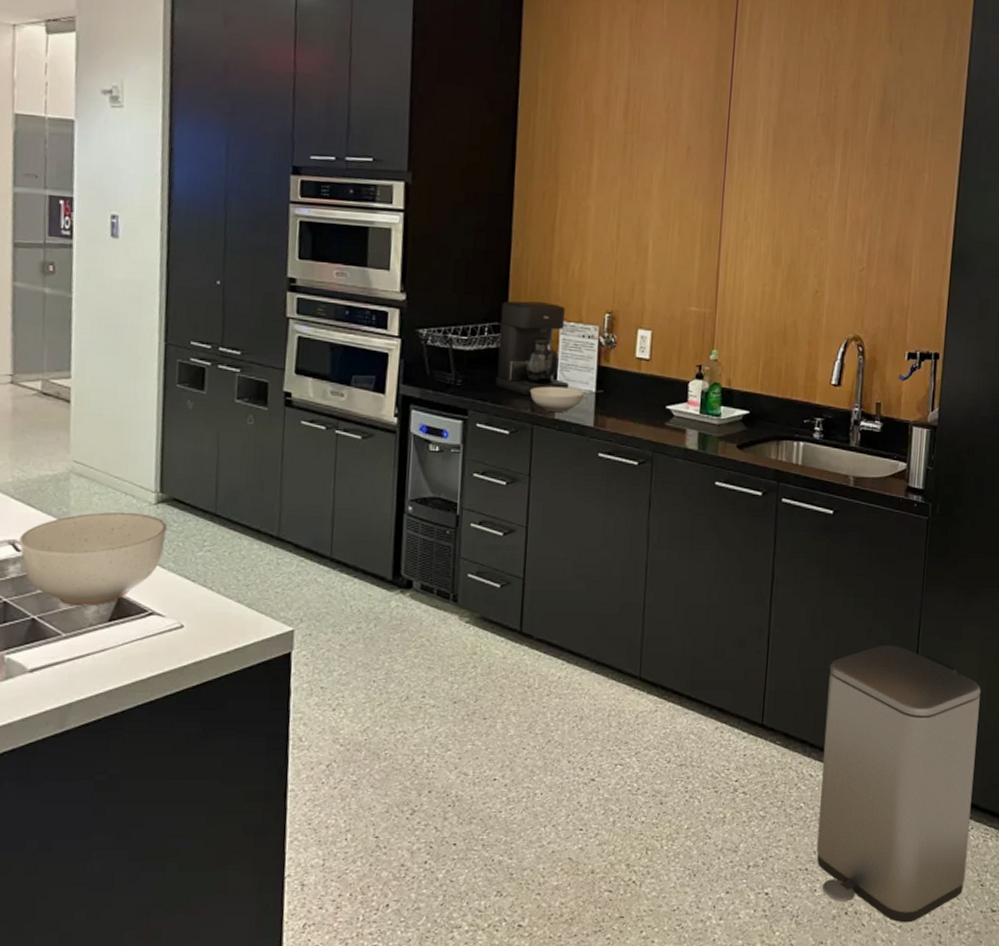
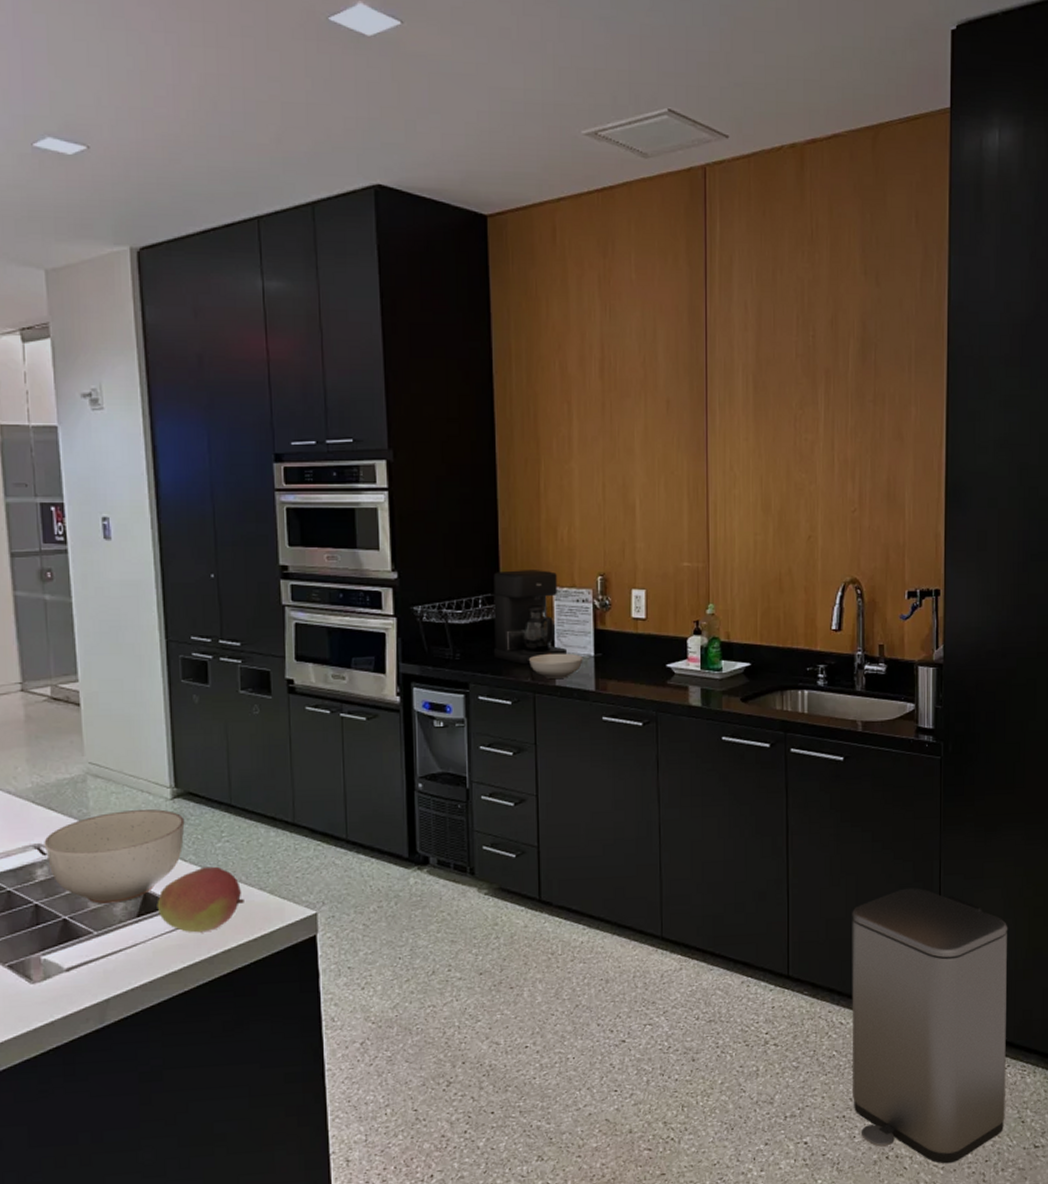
fruit: none [130,575,221,642] -> present [157,866,244,933]

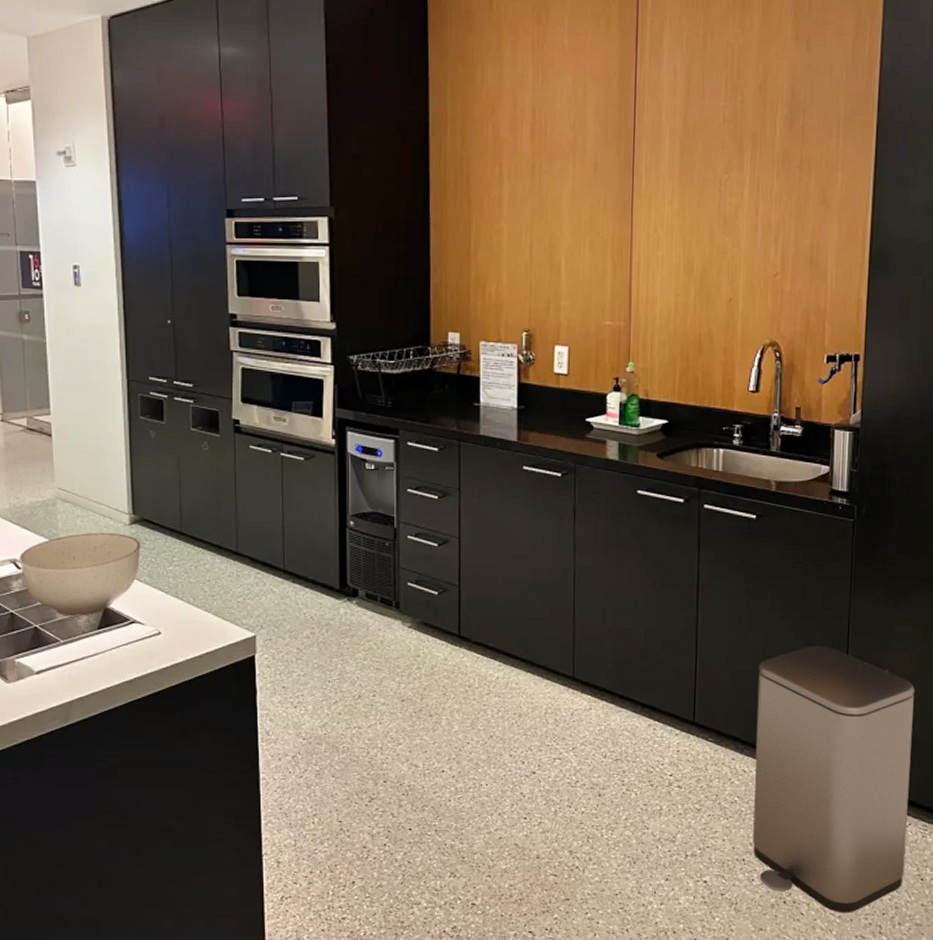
fruit: present [157,866,244,933] -> none [115,587,191,647]
coffee maker: present [493,570,568,665] -> none [422,324,492,414]
bowl: present [528,653,583,678] -> none [454,404,507,428]

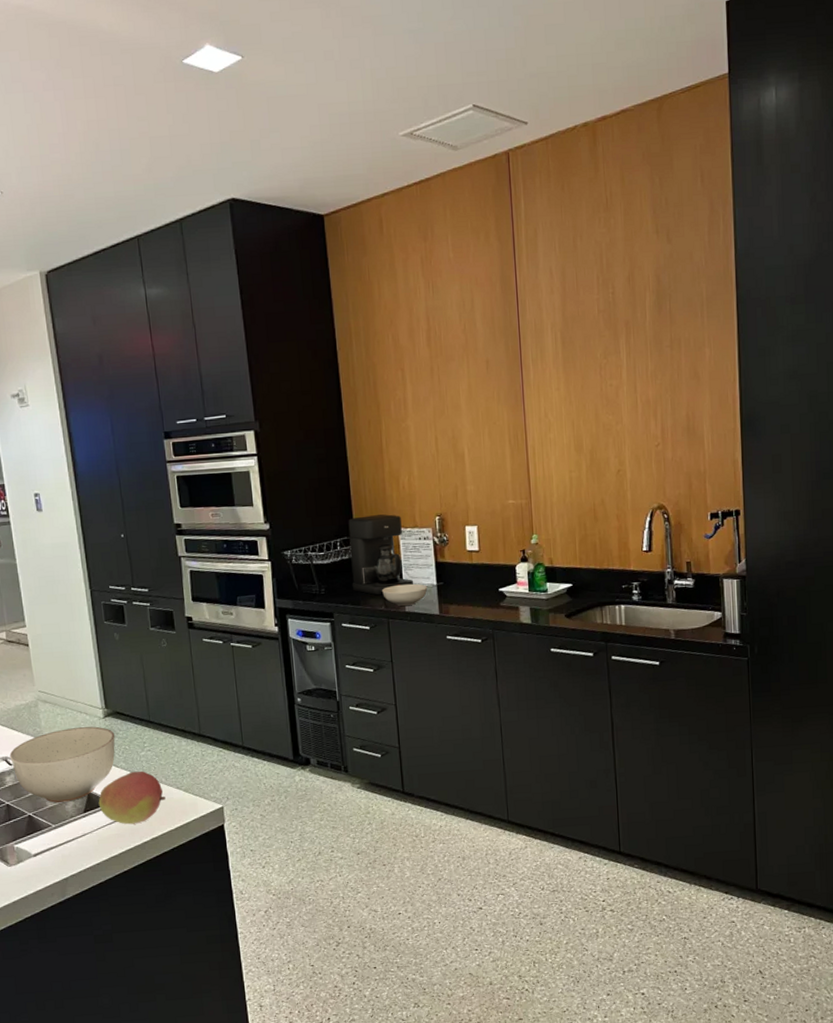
fruit: none [115,587,191,647] -> present [98,770,166,825]
coffee maker: none [422,324,492,414] -> present [348,514,414,595]
bowl: none [454,404,507,428] -> present [381,583,428,606]
pedal bin: present [753,645,916,913] -> none [674,773,822,1012]

